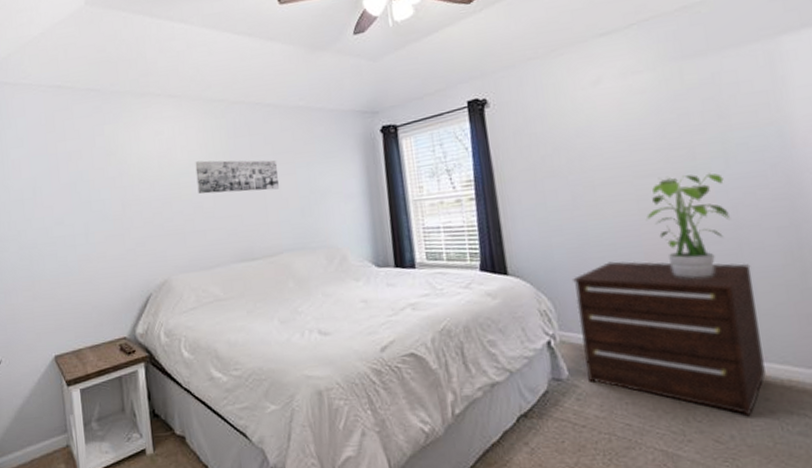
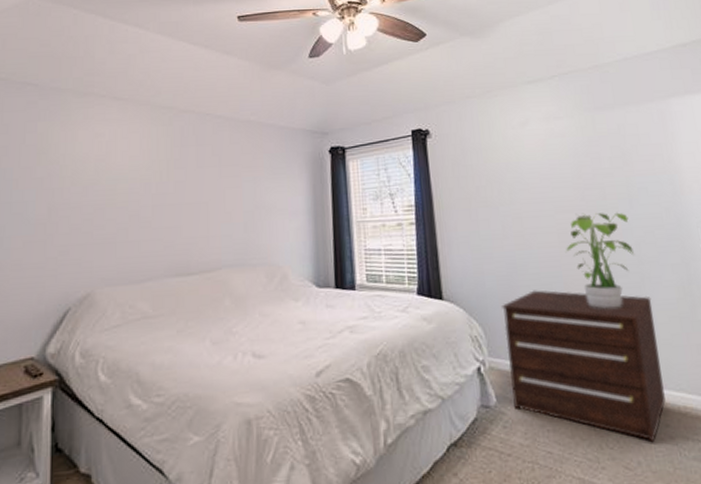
wall art: present [195,160,279,194] -> none [135,167,224,203]

